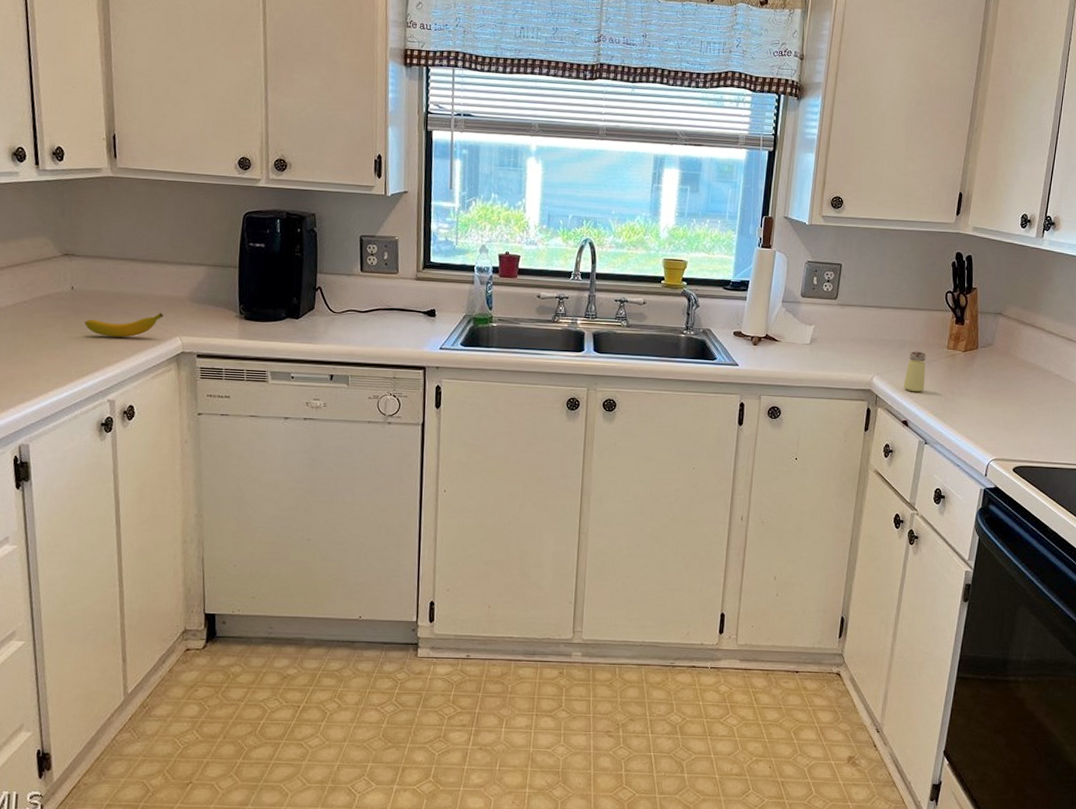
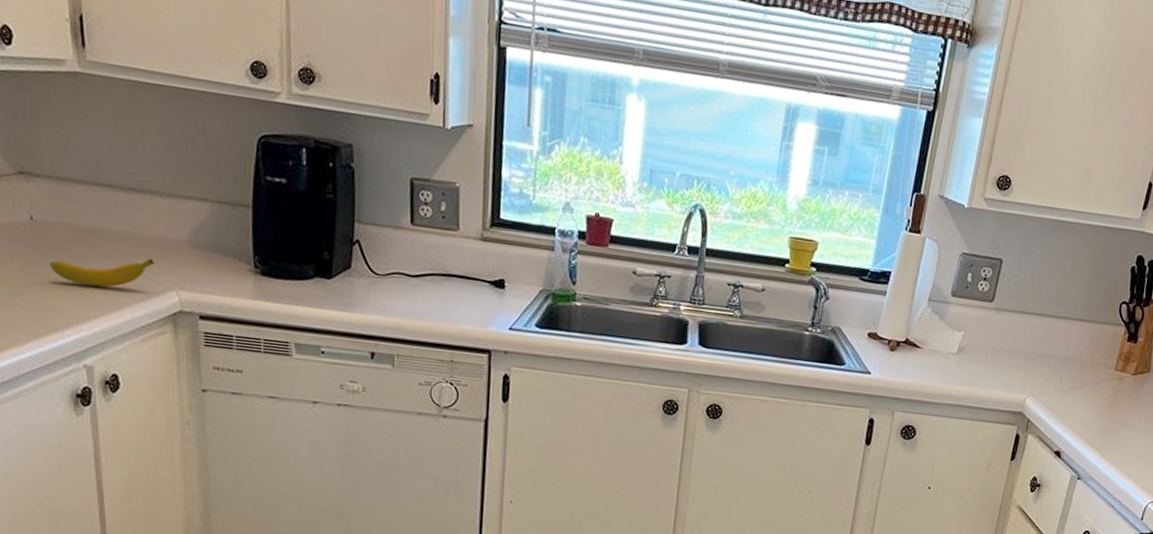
saltshaker: present [903,351,926,393] -> none [1060,370,1090,419]

